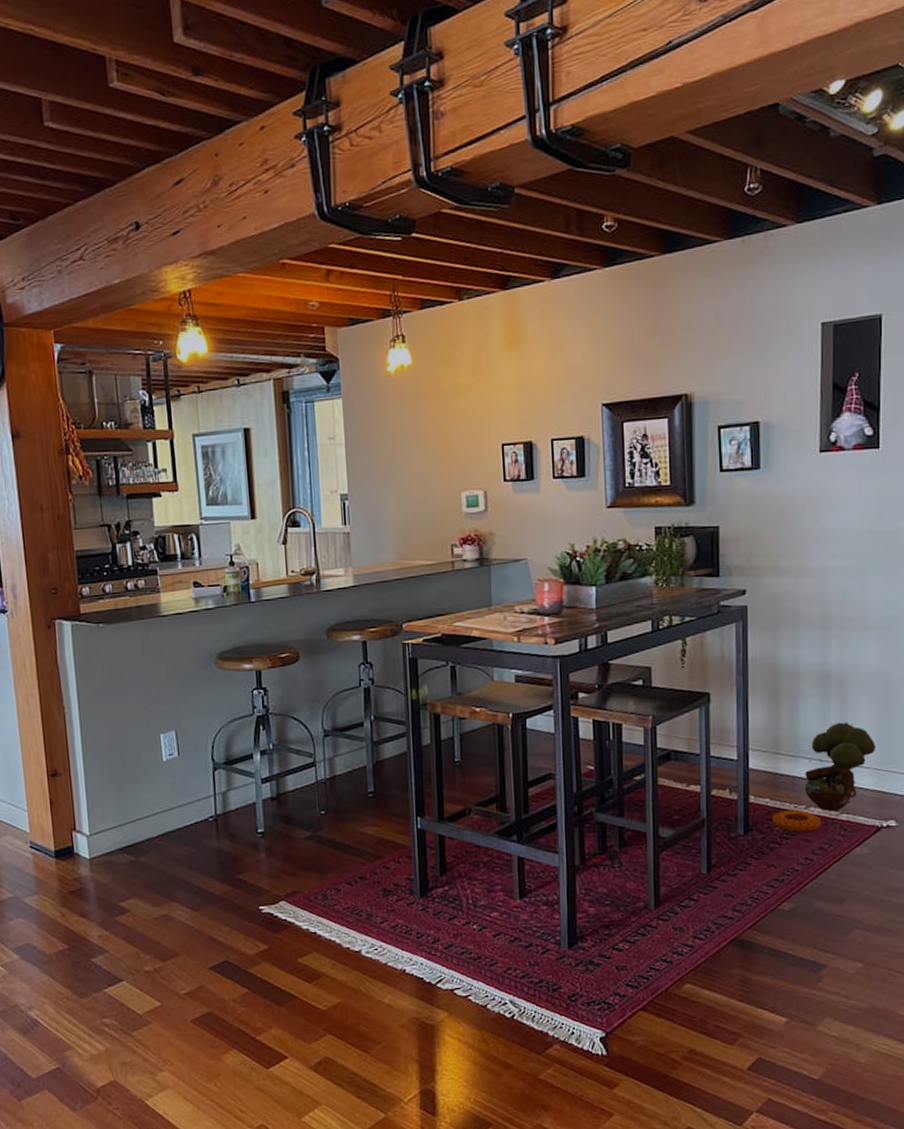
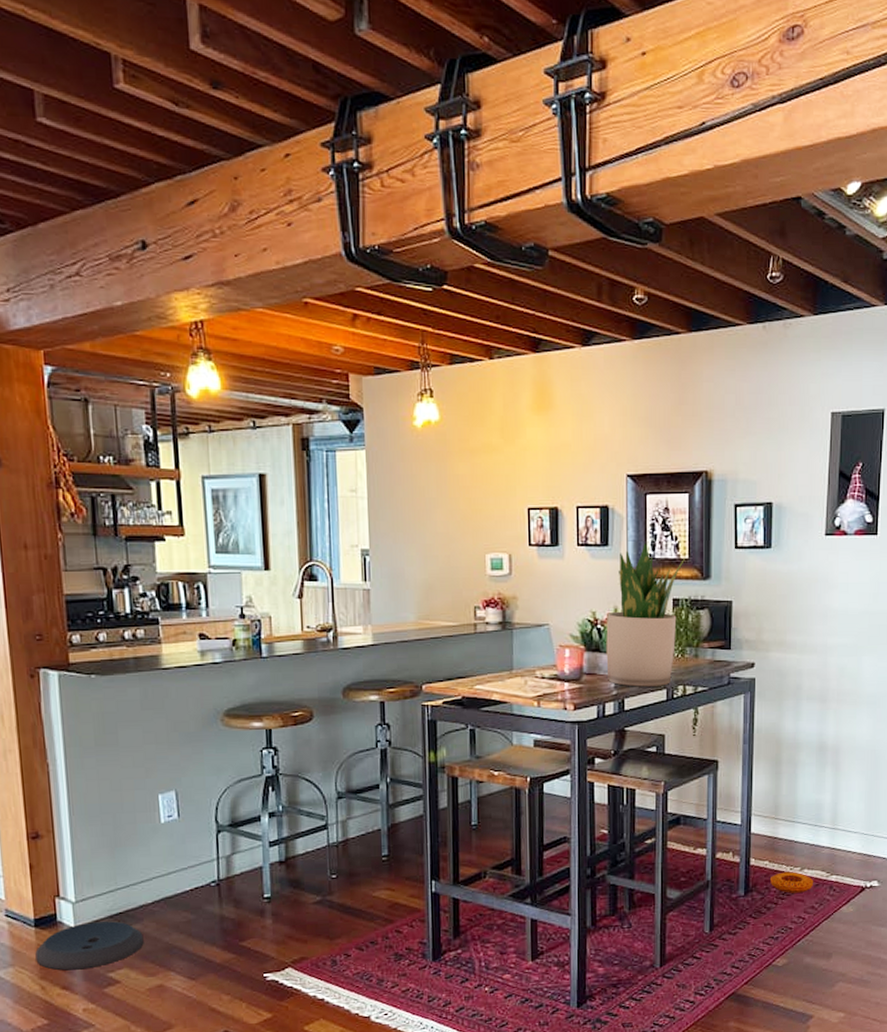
robot vacuum: none [56,853,150,899] -> present [35,921,144,971]
planter: none [585,471,667,619] -> present [606,543,686,687]
decorative tree: present [804,722,876,812] -> none [800,789,863,874]

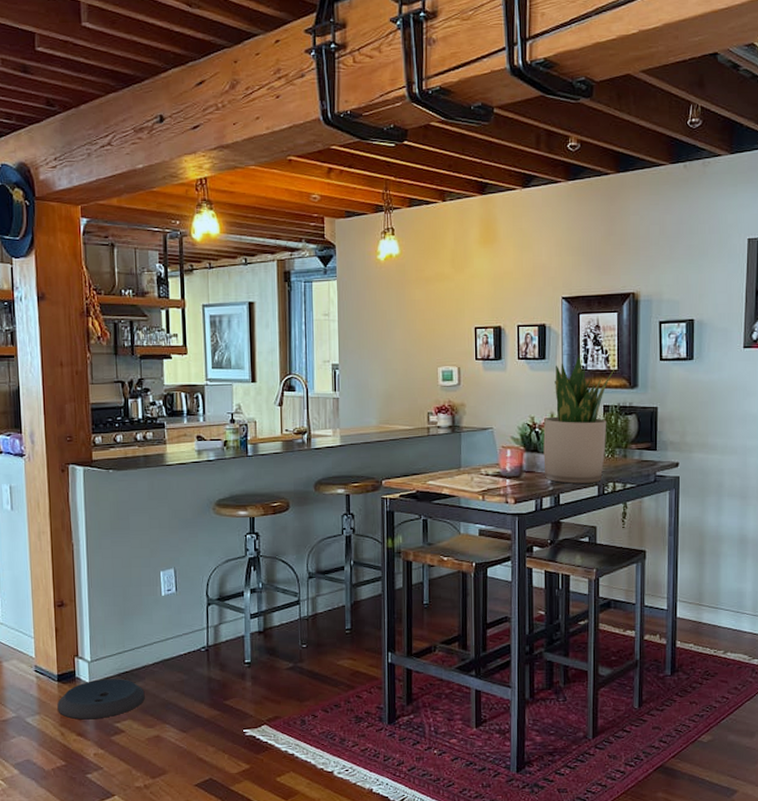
dog toy: present [770,872,814,893] -> none [695,654,737,674]

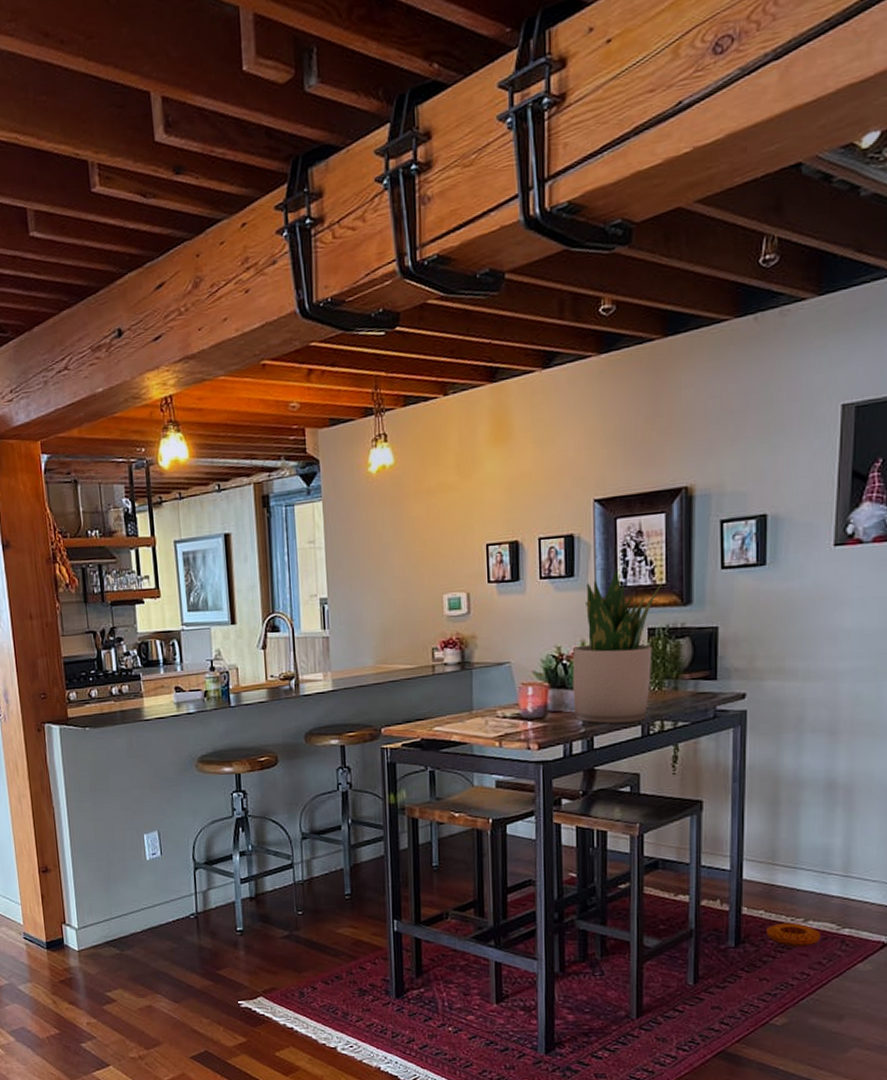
robot vacuum: present [57,679,145,720] -> none [48,947,135,988]
dog toy: none [695,654,737,674] -> present [767,923,821,946]

